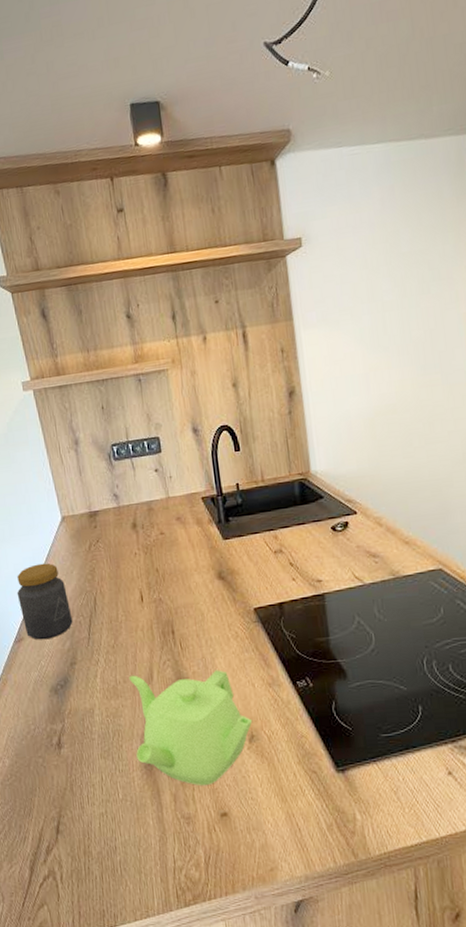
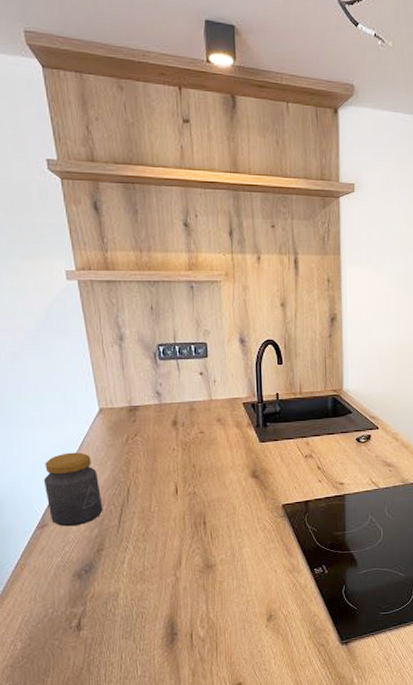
teapot: present [128,670,253,785] -> none [157,558,272,660]

